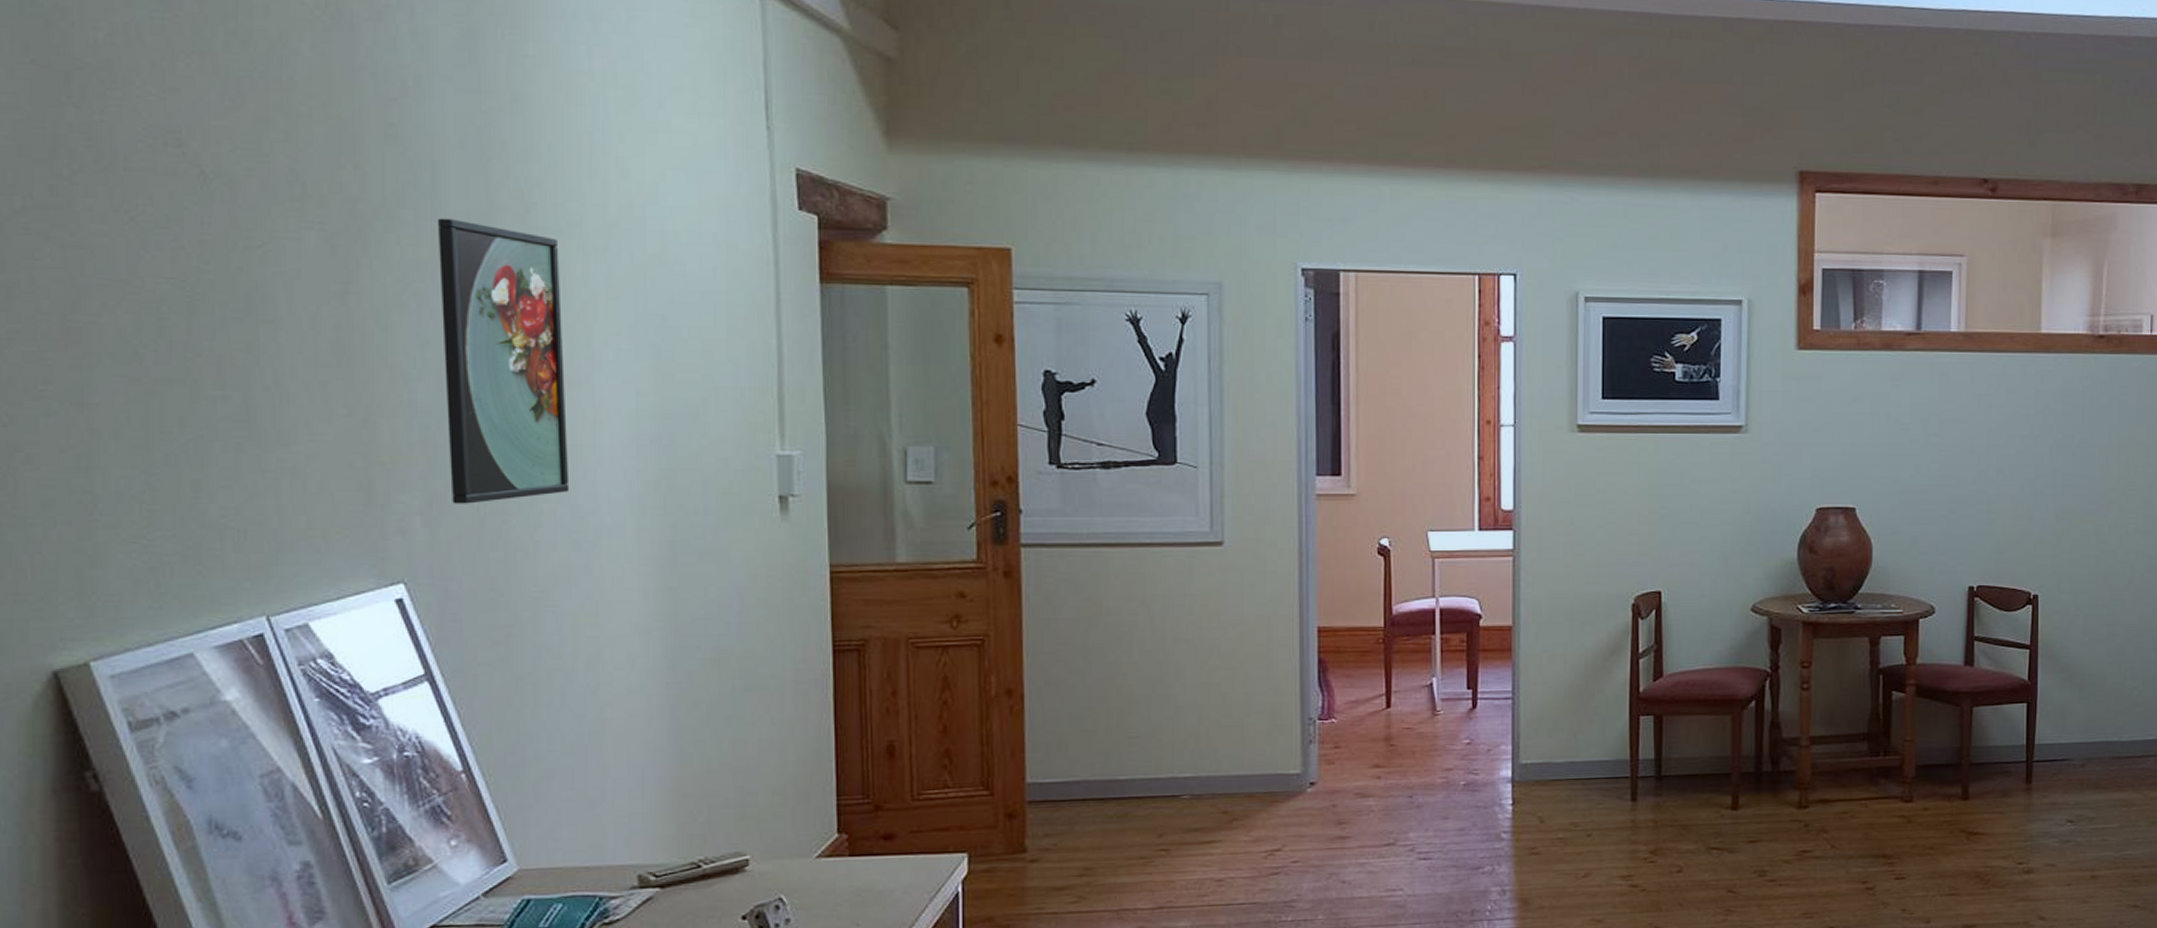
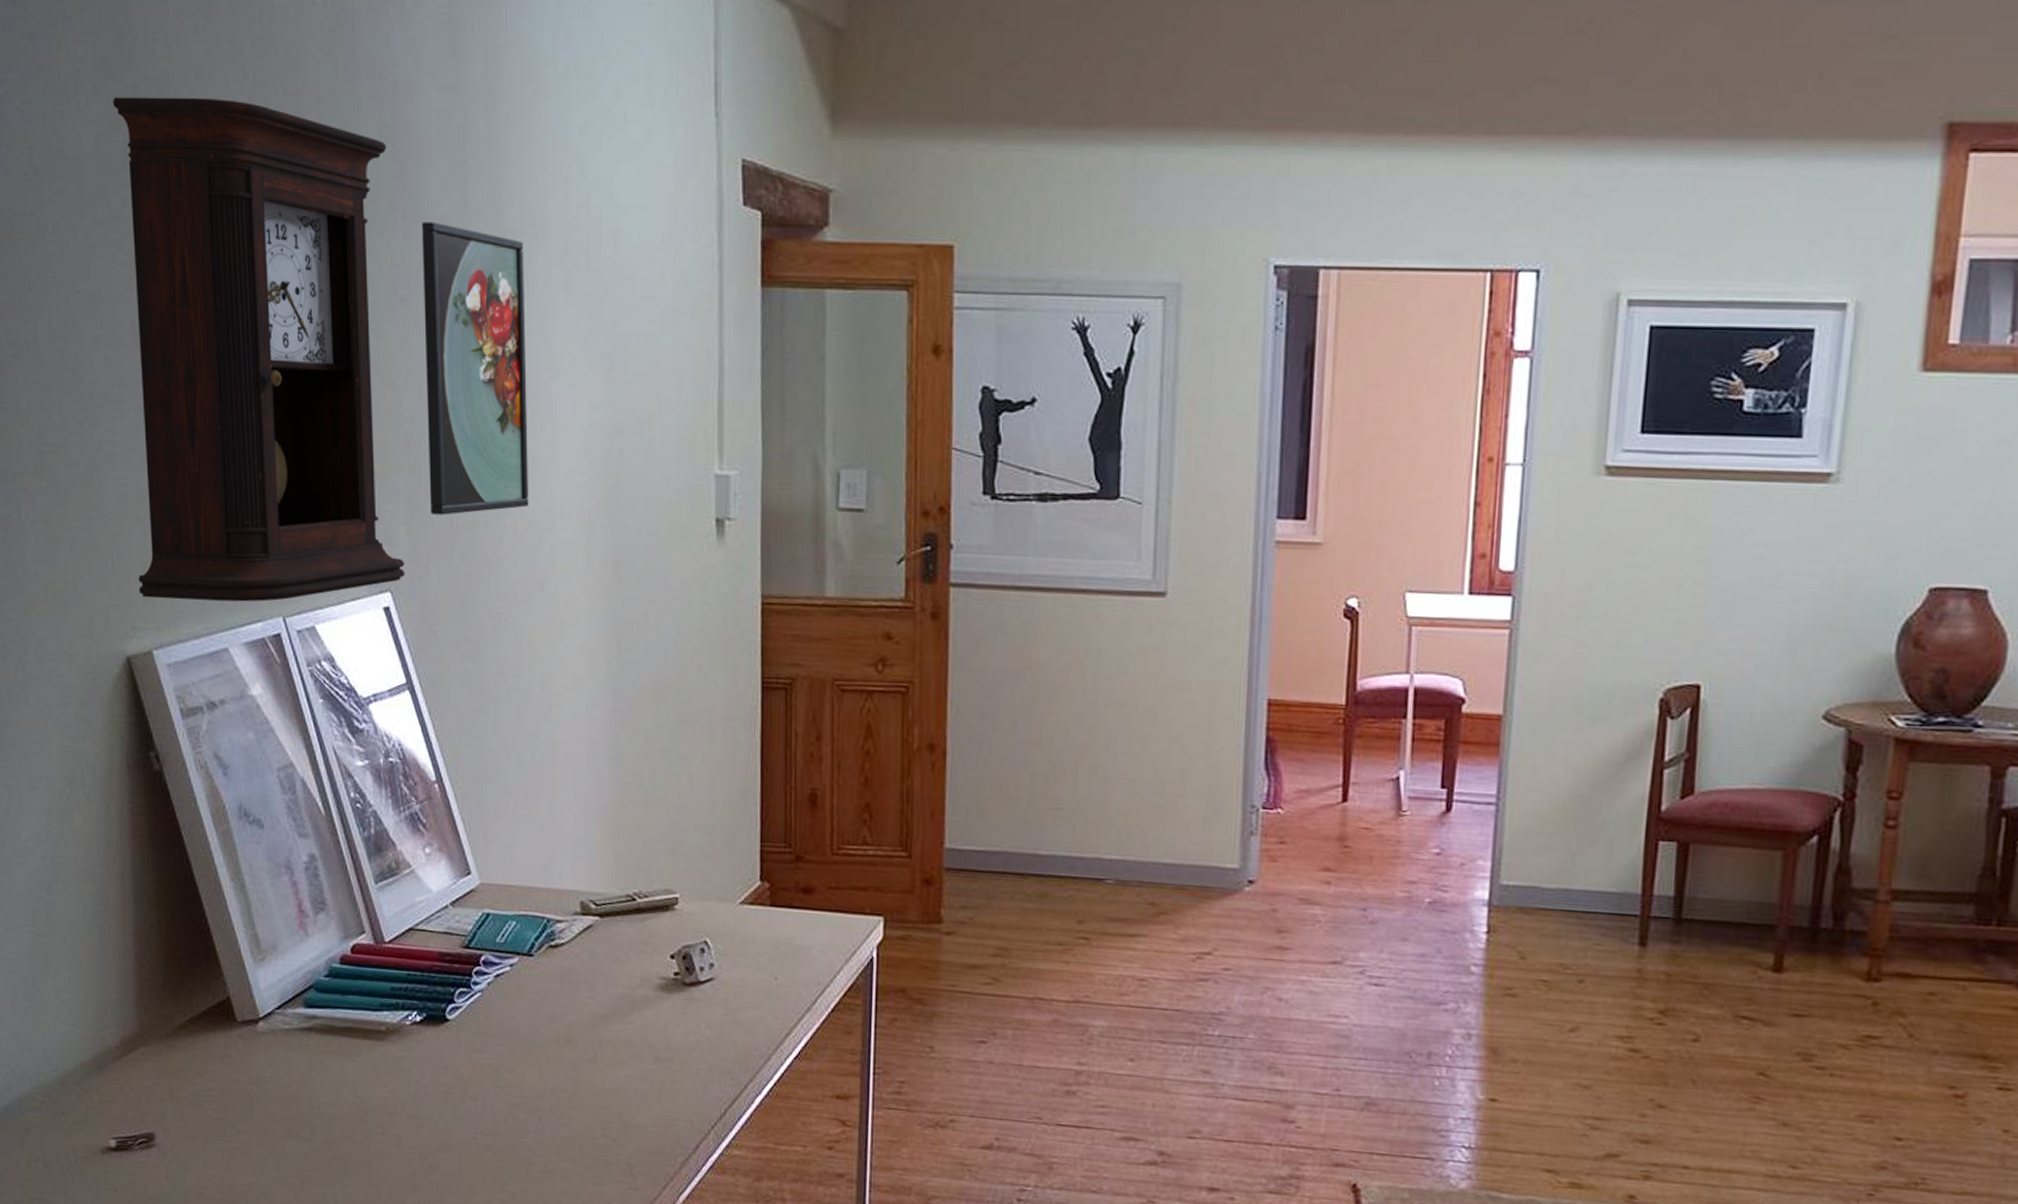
pendulum clock: none [38,83,422,607] -> present [113,97,405,602]

